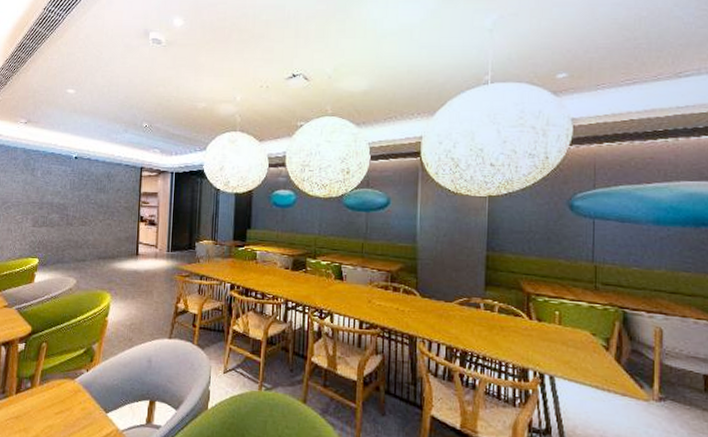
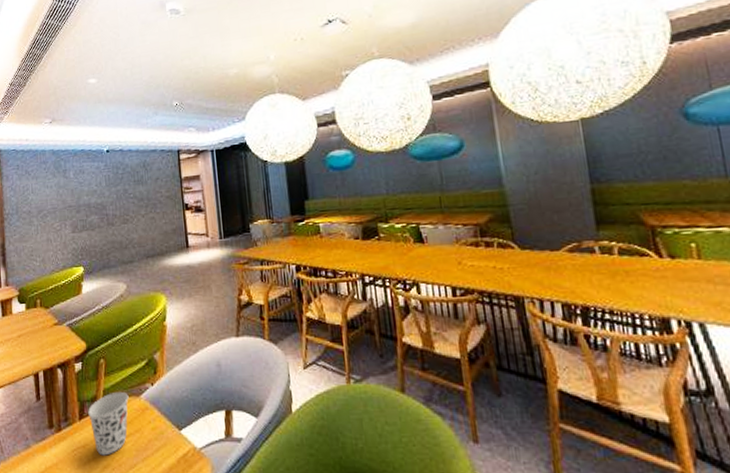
cup: none [25,373,65,428] -> present [88,391,129,456]

